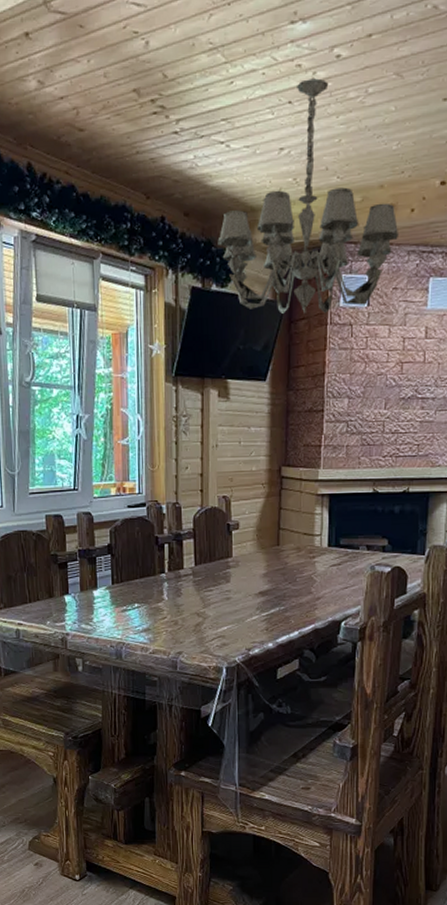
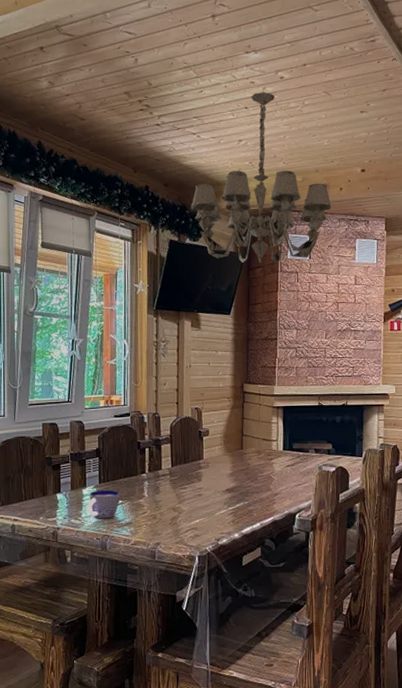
cup: none [97,591,136,624] -> present [86,489,120,519]

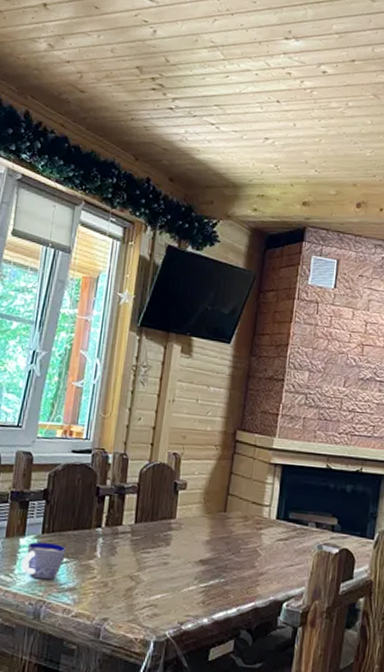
chandelier: present [191,92,332,263] -> none [198,85,368,288]

